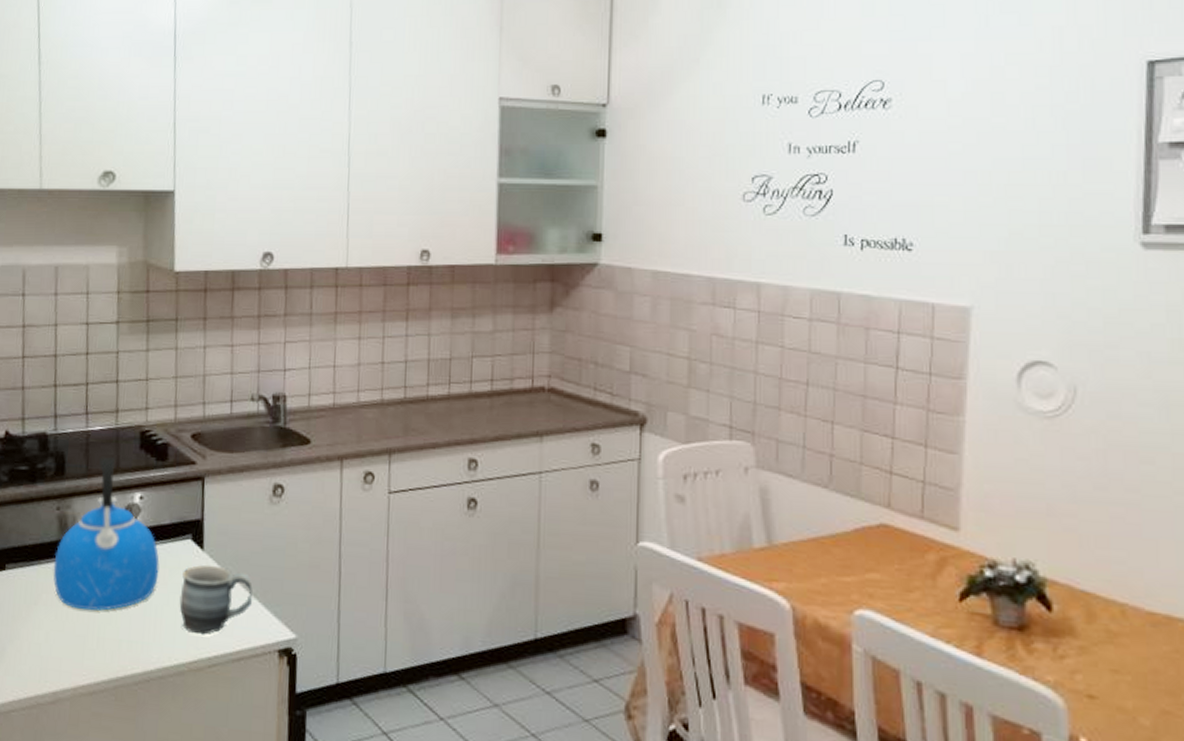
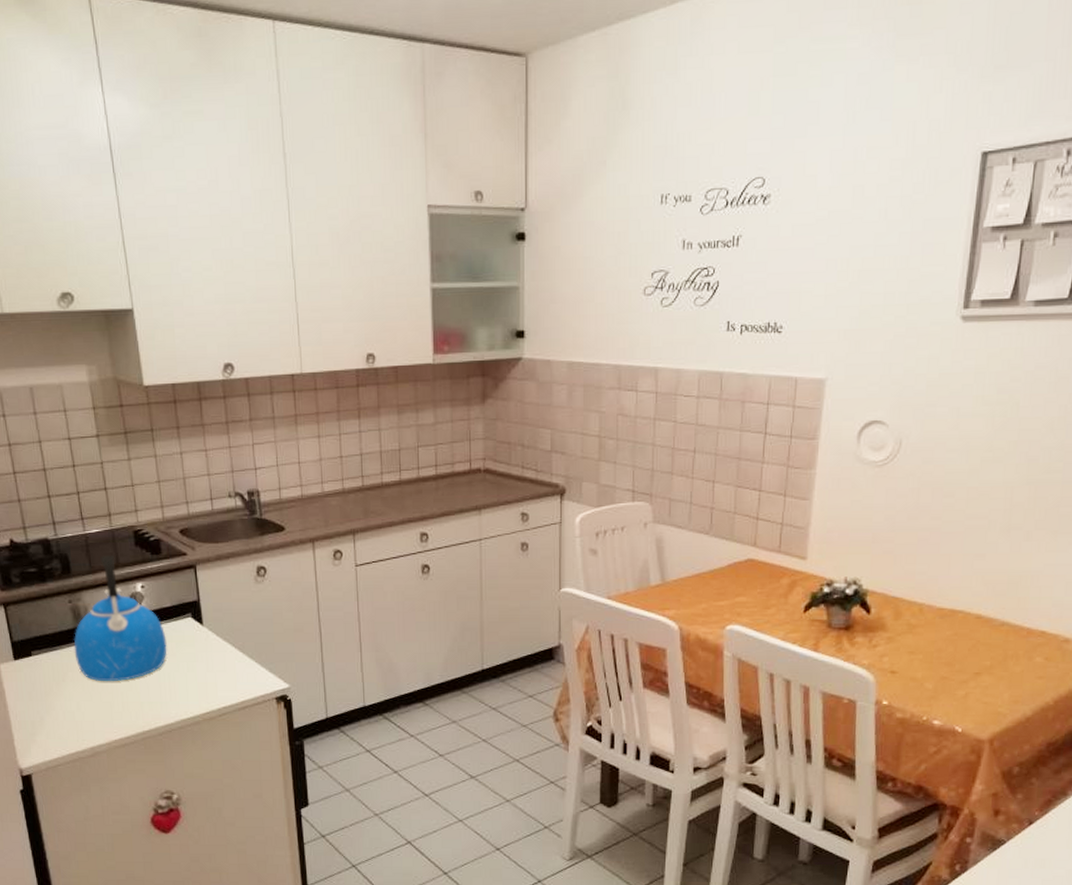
mug: present [179,564,253,635] -> none [187,636,249,692]

